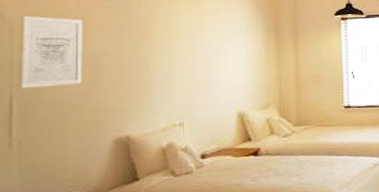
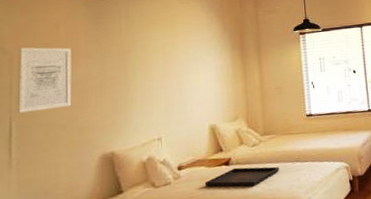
serving tray: none [230,158,313,180] -> present [204,166,280,187]

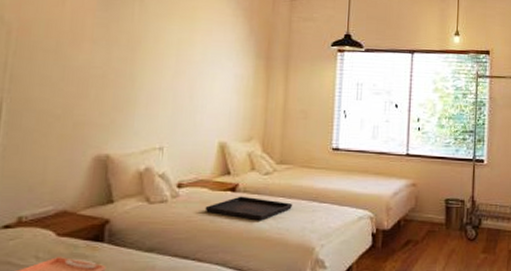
wall art: present [18,47,72,113] -> none [11,19,76,96]

